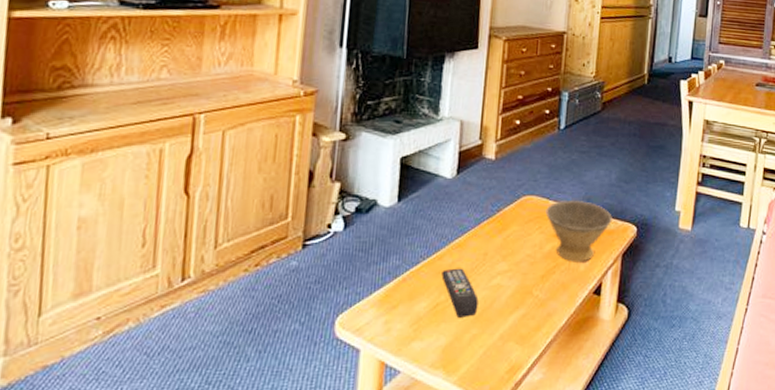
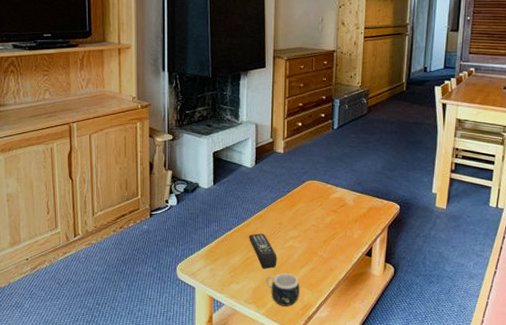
mug: none [460,321,507,370] -> present [266,272,300,306]
bowl: present [545,199,612,262] -> none [325,183,379,232]

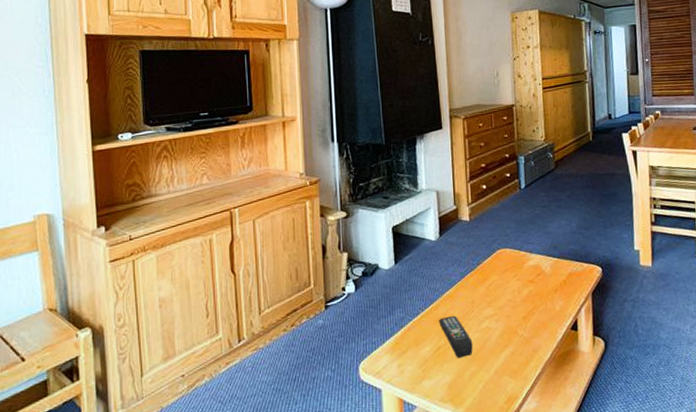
mug: present [266,272,300,306] -> none [462,359,502,402]

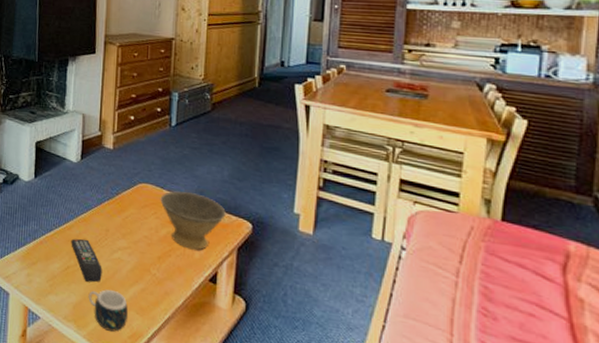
mug: none [462,359,502,402] -> present [88,289,128,332]
bowl: none [519,249,579,303] -> present [160,190,226,250]

